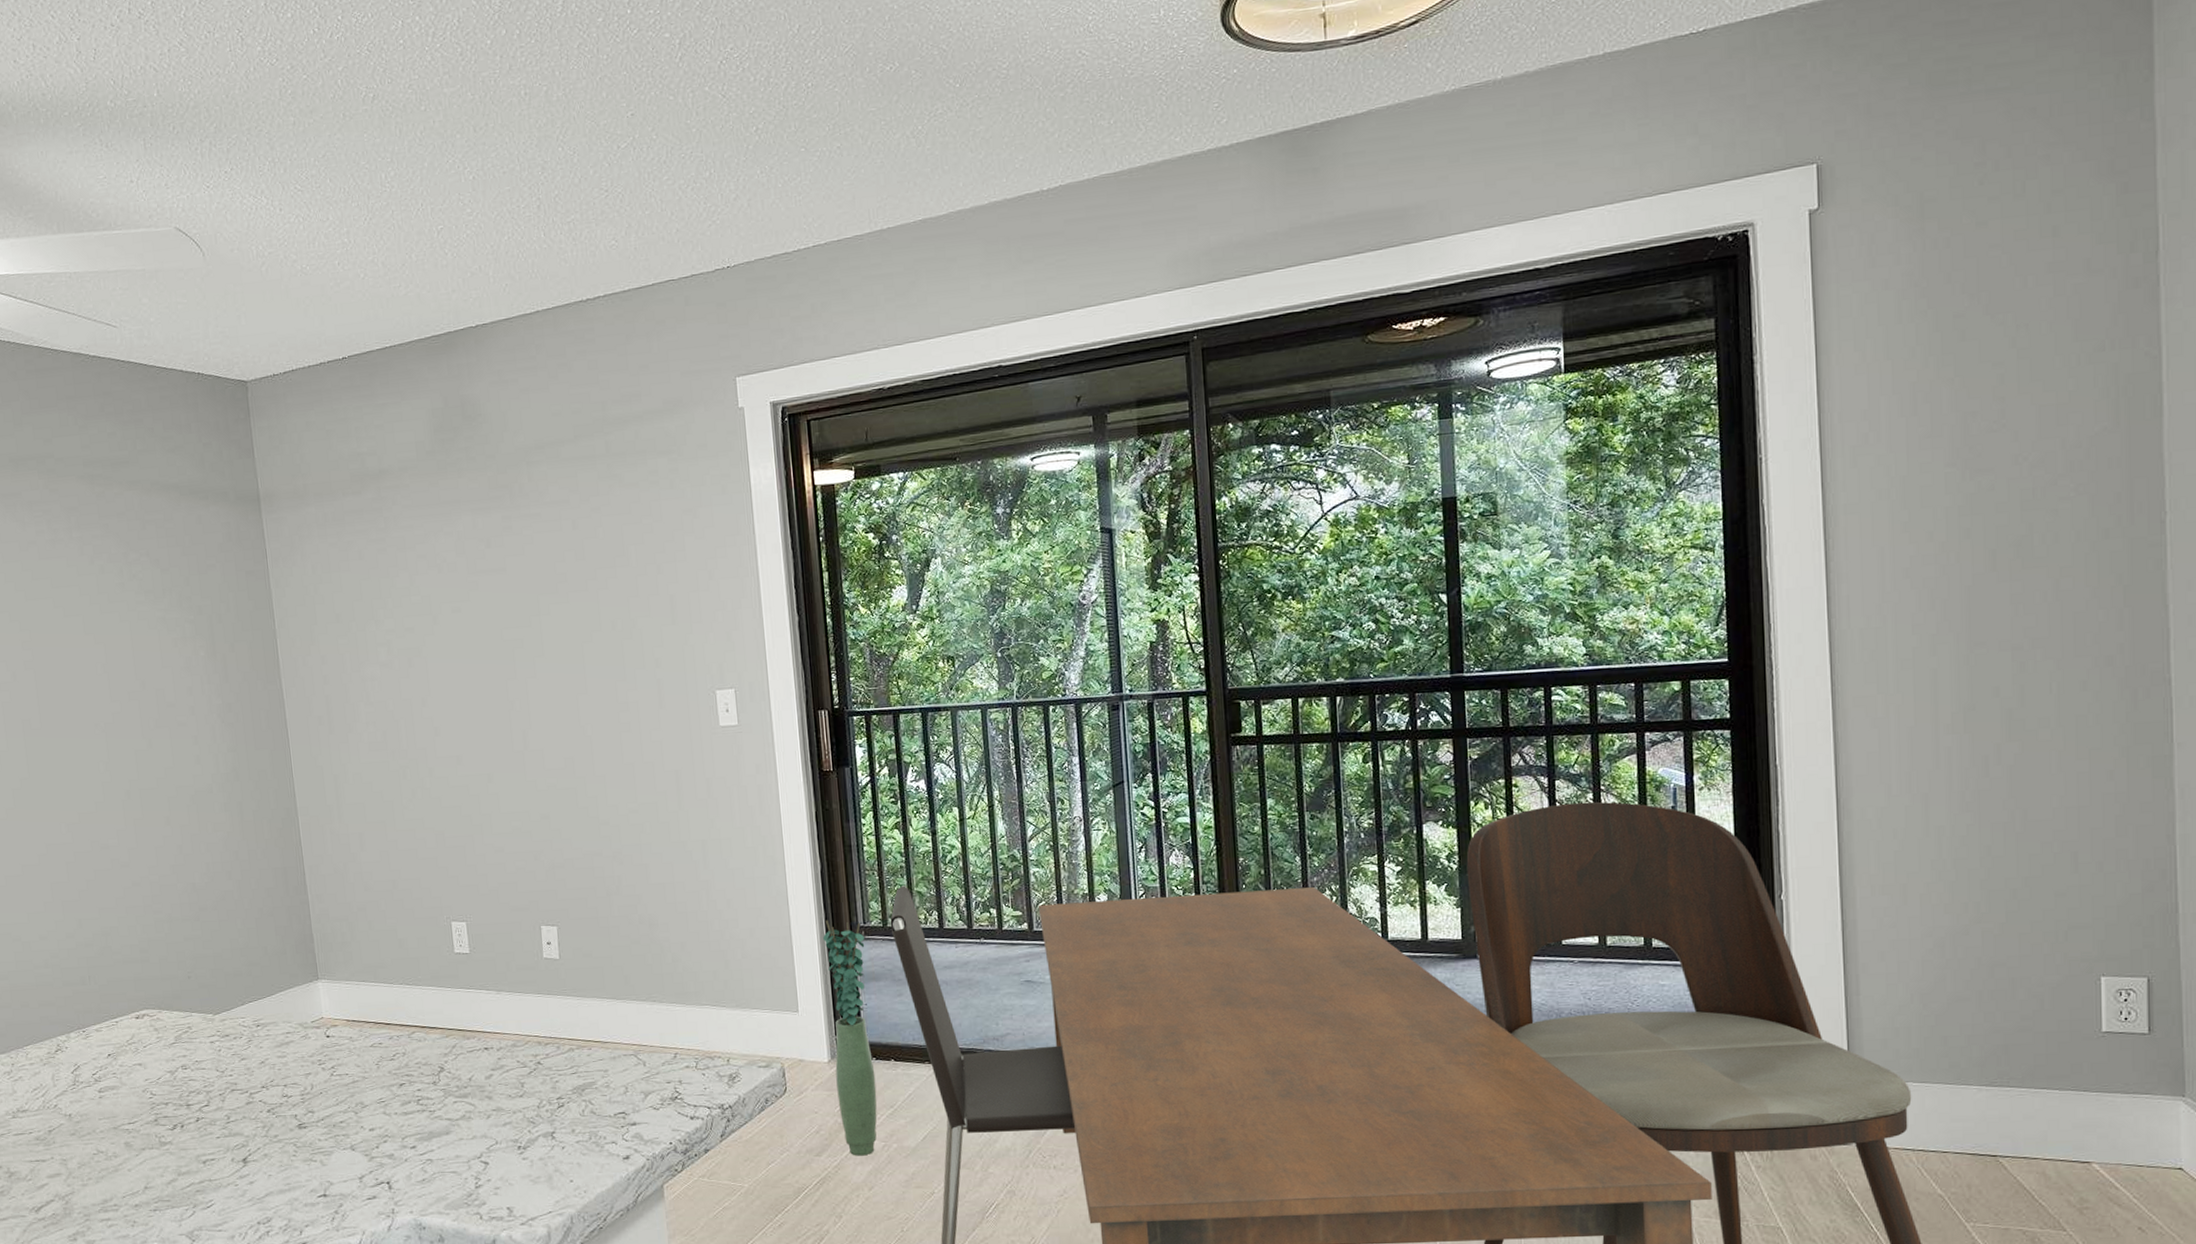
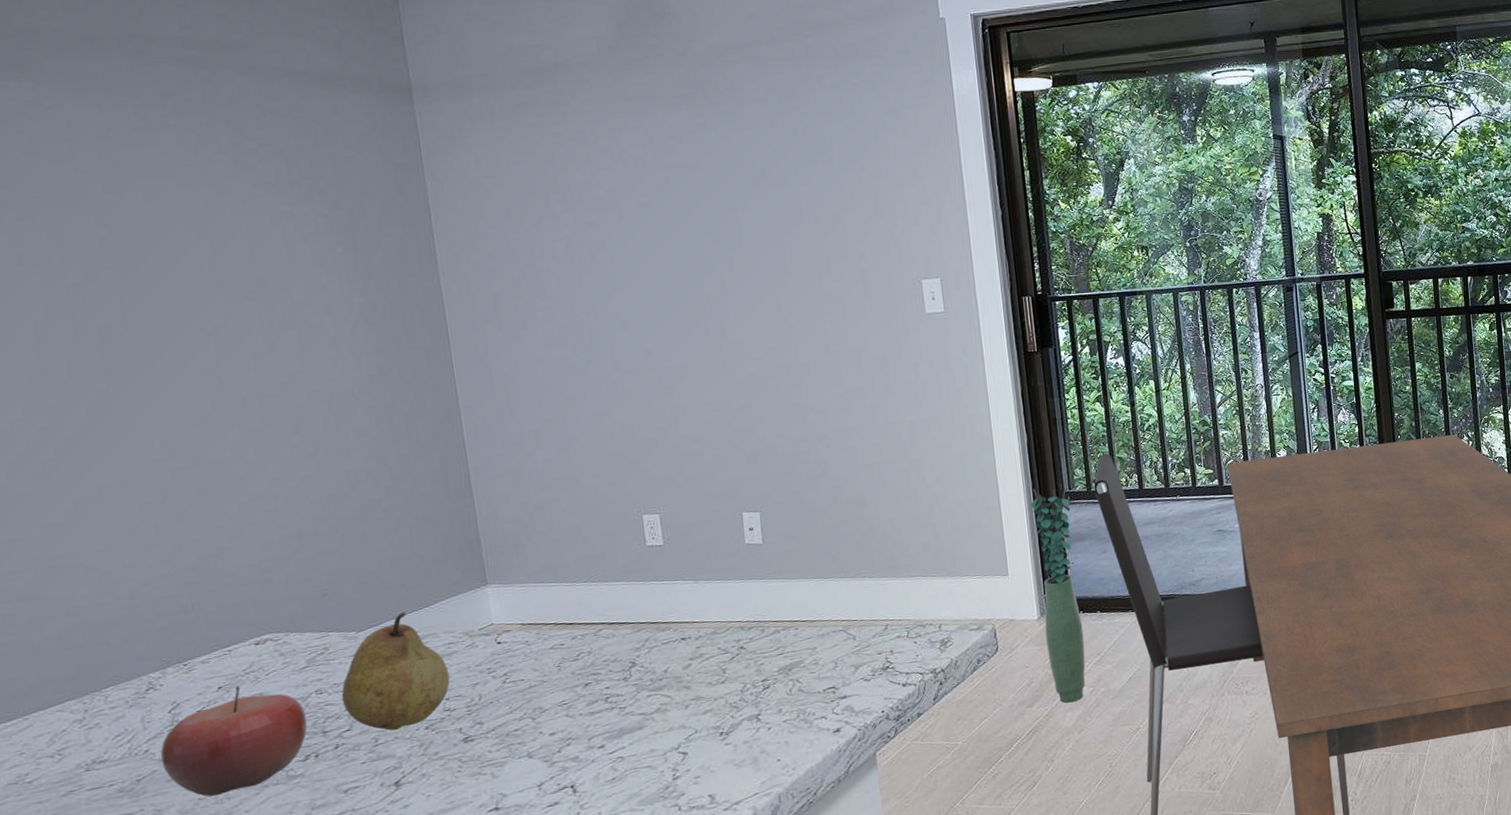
fruit: none [66,1055,175,1152] -> present [160,686,308,797]
fruit: none [201,999,288,1110] -> present [341,611,450,731]

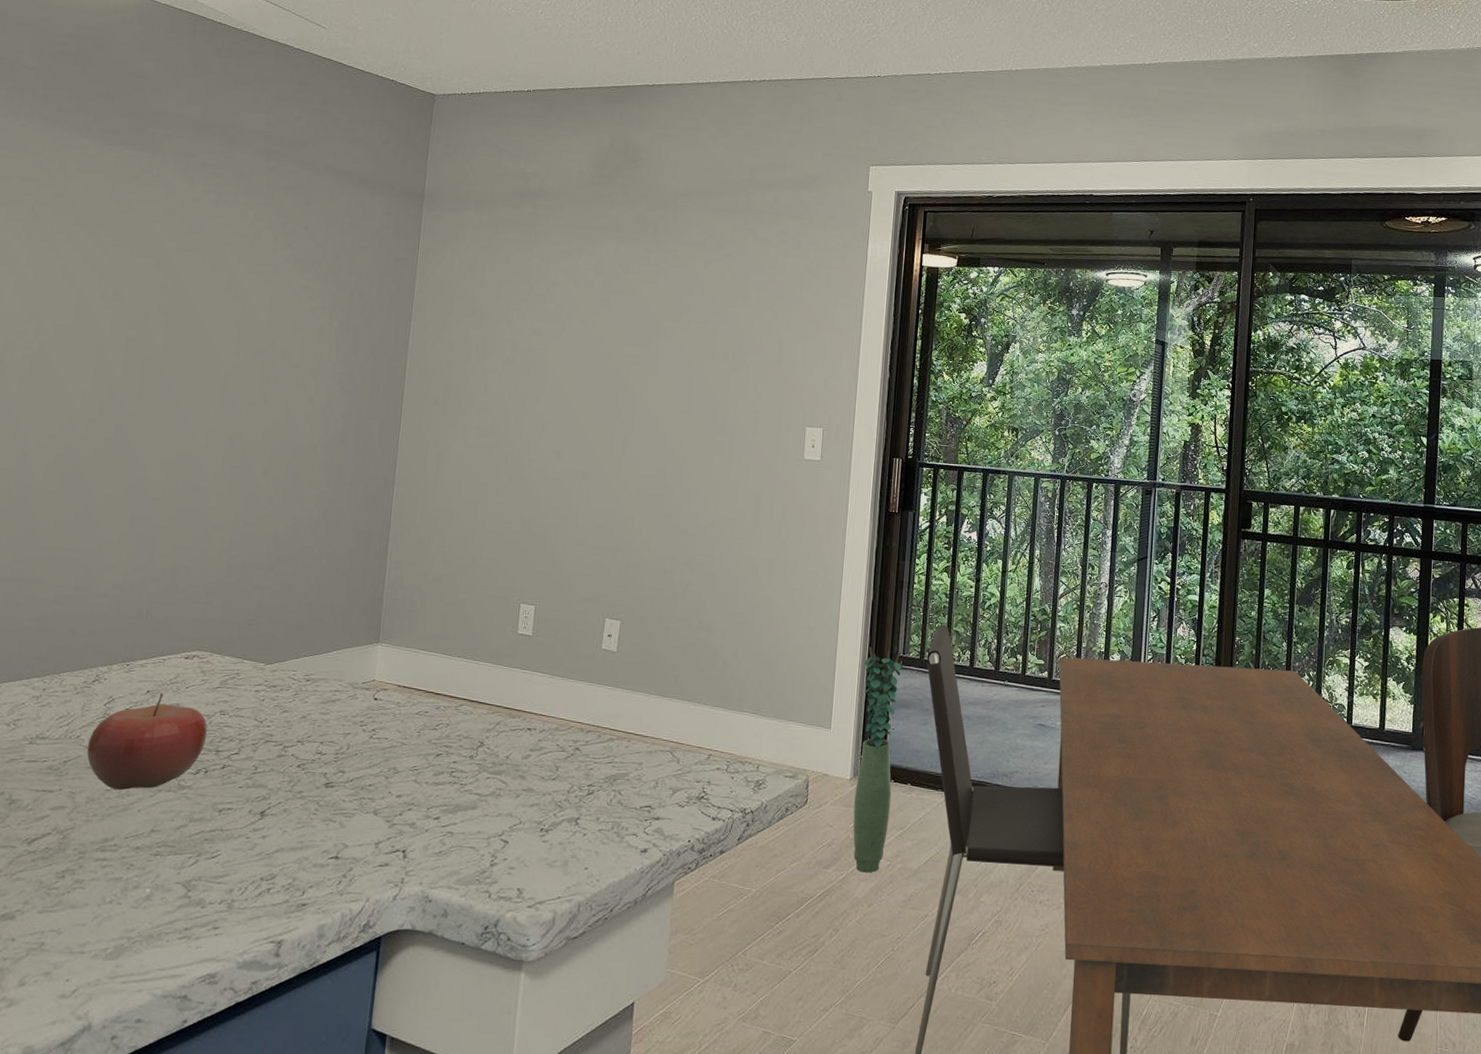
fruit: present [341,611,450,731] -> none [238,653,329,762]

